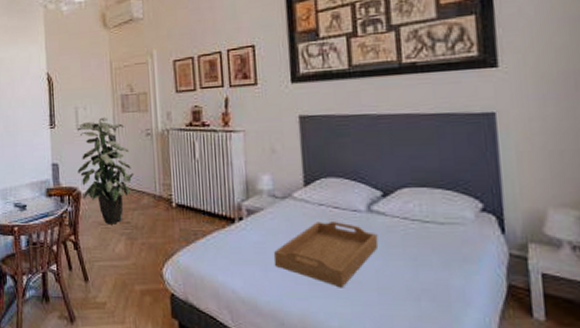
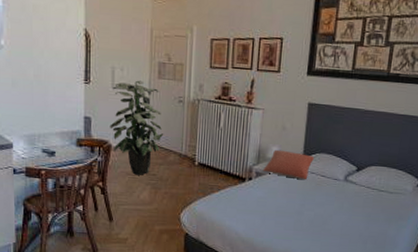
pillow: none [254,178,320,215] -> present [262,149,315,180]
serving tray: present [273,222,379,288] -> none [270,185,348,234]

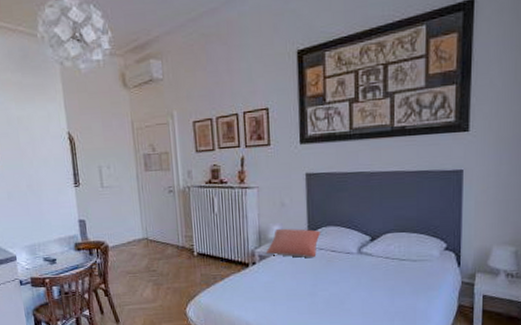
indoor plant: present [110,80,164,175] -> none [102,175,159,273]

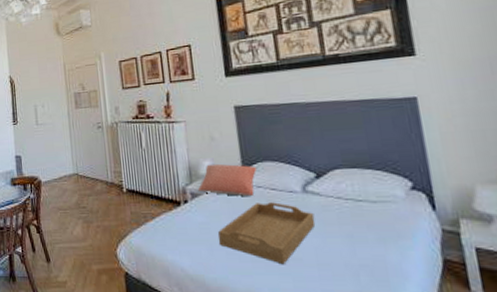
serving tray: none [281,262,365,315] -> present [218,202,316,265]

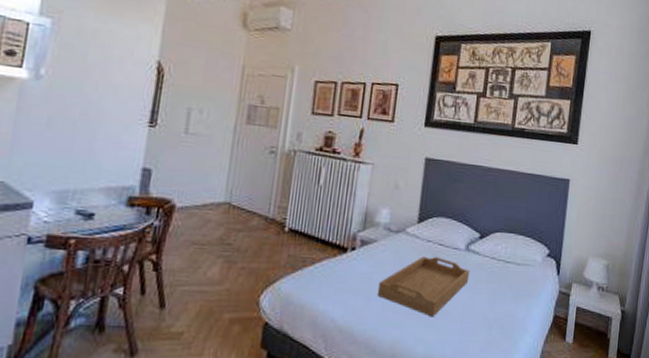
pillow: present [197,163,258,197] -> none [368,212,432,250]

